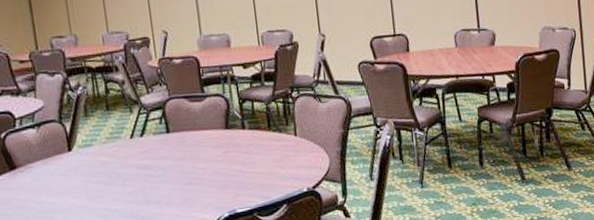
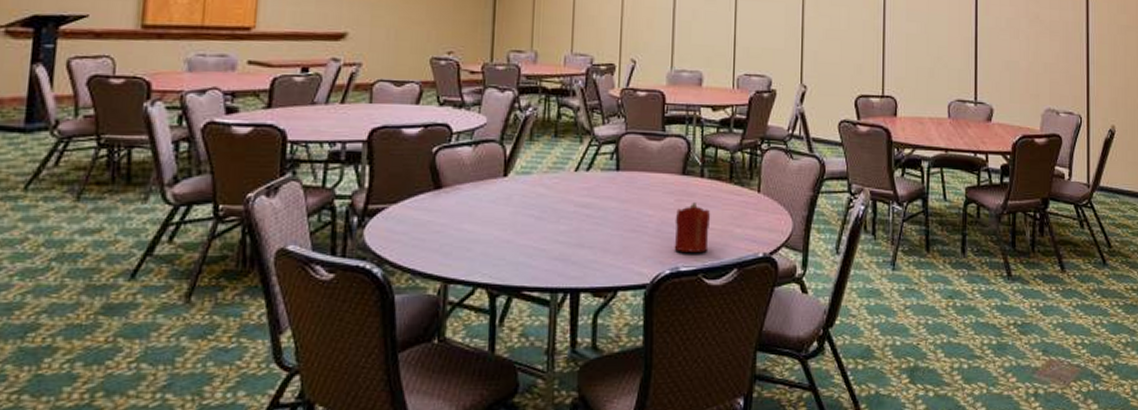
candle: none [225,151,259,197] -> present [674,201,711,252]

